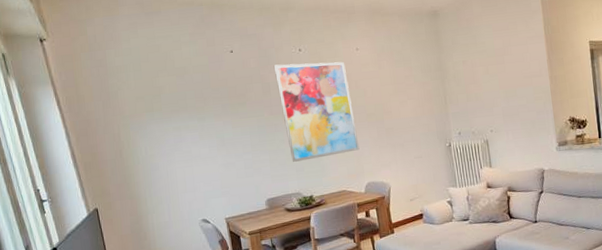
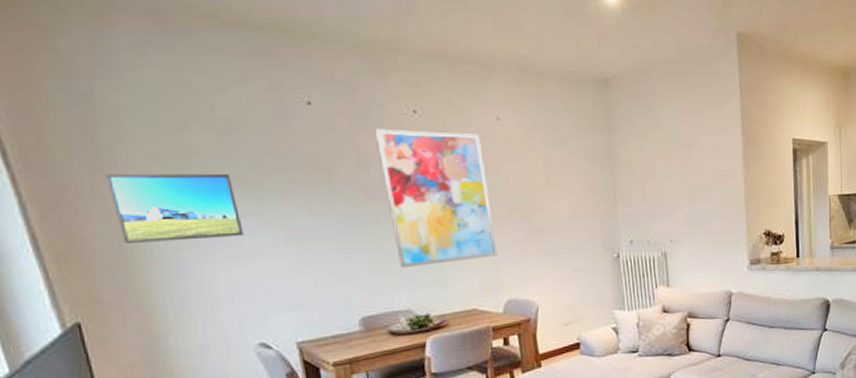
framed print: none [112,104,192,155] -> present [105,173,244,243]

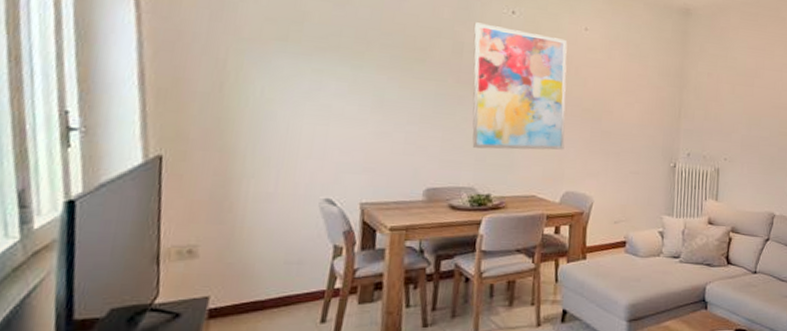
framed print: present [105,173,244,243] -> none [222,26,336,99]

